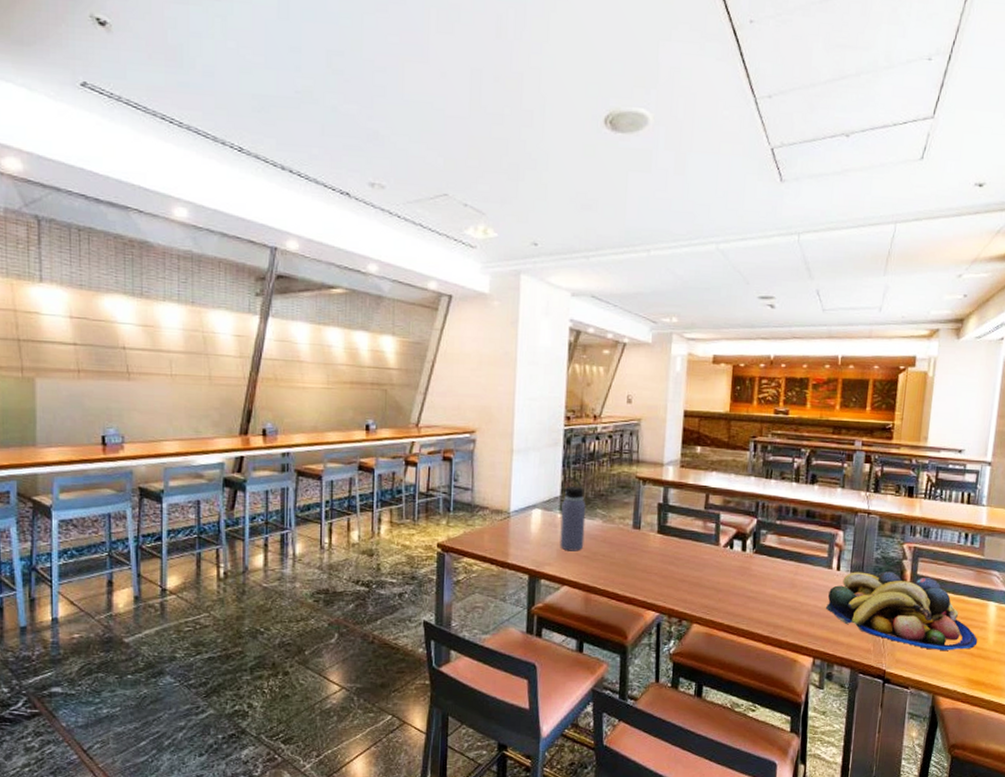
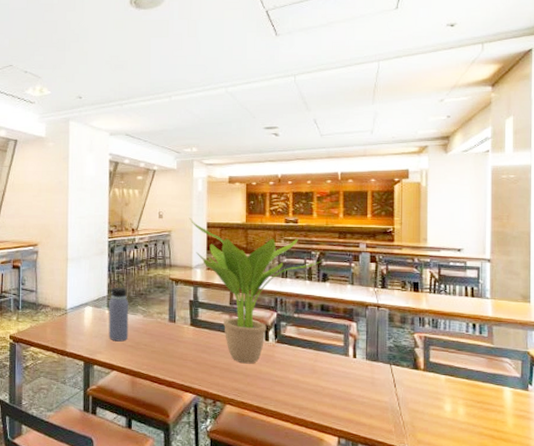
potted plant: none [663,403,812,578] -> present [189,217,322,364]
fruit bowl: present [826,571,978,650] -> none [346,359,497,433]

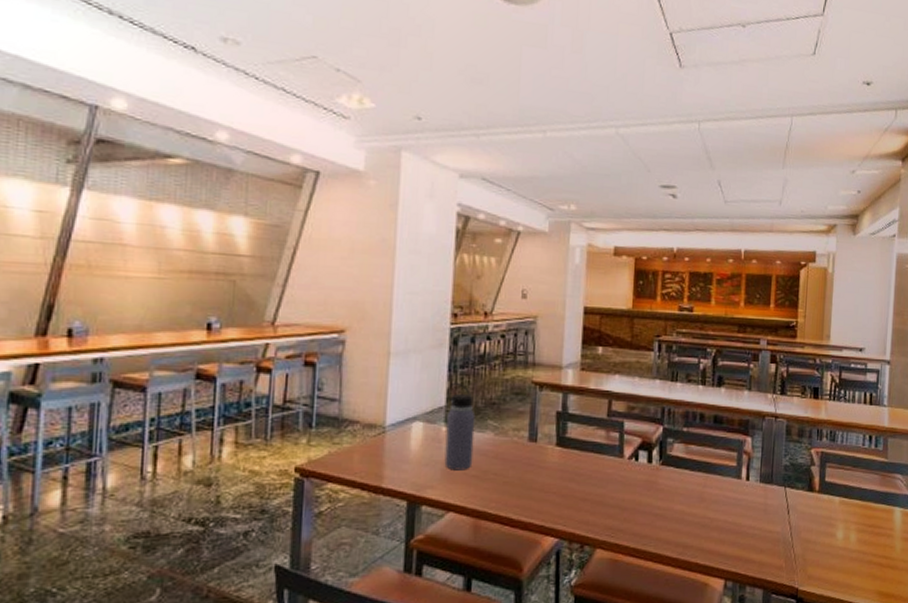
potted plant: present [189,217,322,364] -> none [562,299,718,494]

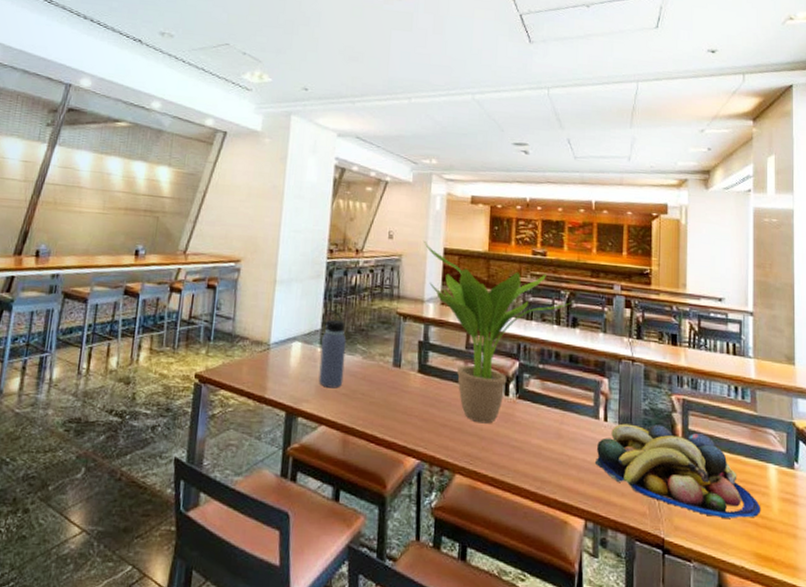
potted plant: none [562,299,718,494] -> present [424,240,572,424]
fruit bowl: none [737,479,886,562] -> present [595,423,761,518]

